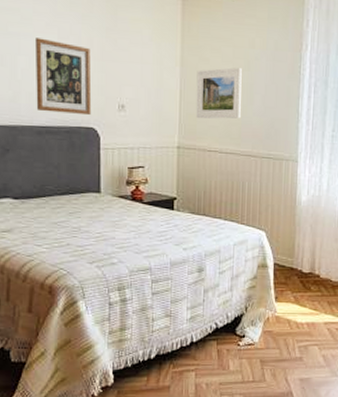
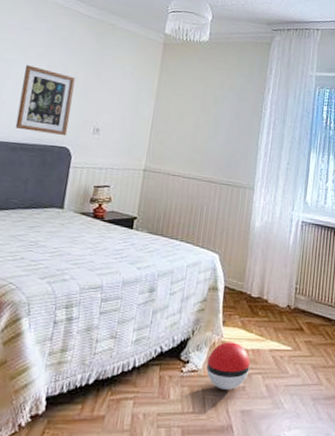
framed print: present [196,67,242,119] -> none [164,103,210,148]
ball: none [263,316,306,361] -> present [206,342,250,390]

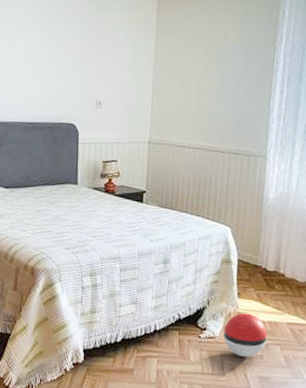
wall art: present [15,65,75,136] -> none [25,41,73,112]

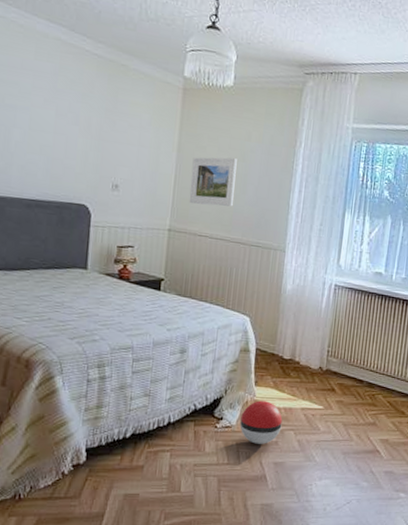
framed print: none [167,63,214,115] -> present [189,157,237,207]

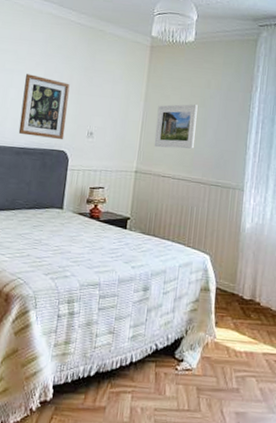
wall art: none [27,112,88,193] -> present [18,74,70,140]
ball: present [240,401,283,444] -> none [200,343,244,391]

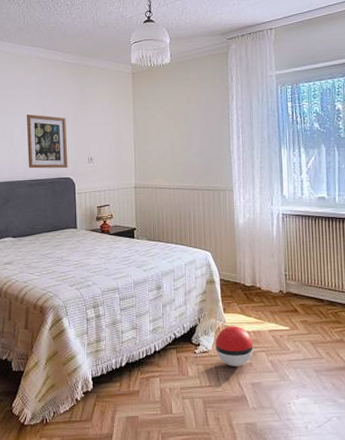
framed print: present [154,104,198,149] -> none [146,120,183,163]
ball: none [200,343,244,391] -> present [215,326,254,366]

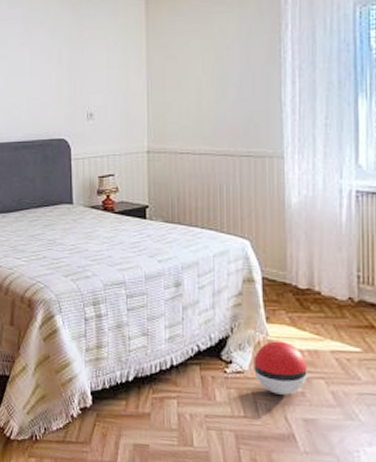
wall art: present [26,114,68,169] -> none [10,58,62,128]

